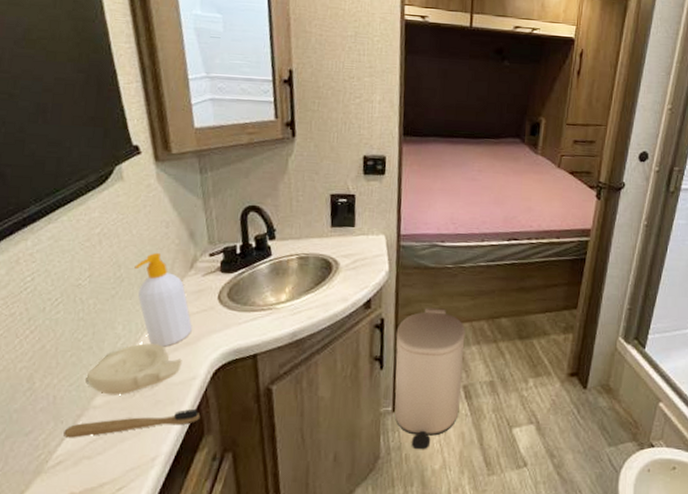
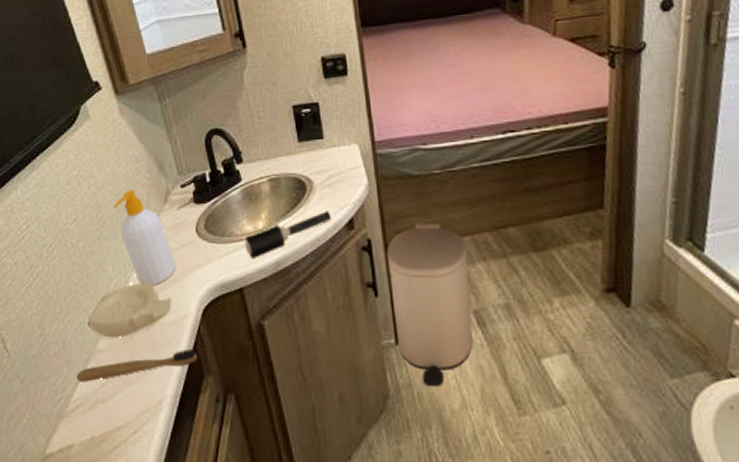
hairbrush: none [265,290,351,329] -> present [245,210,331,260]

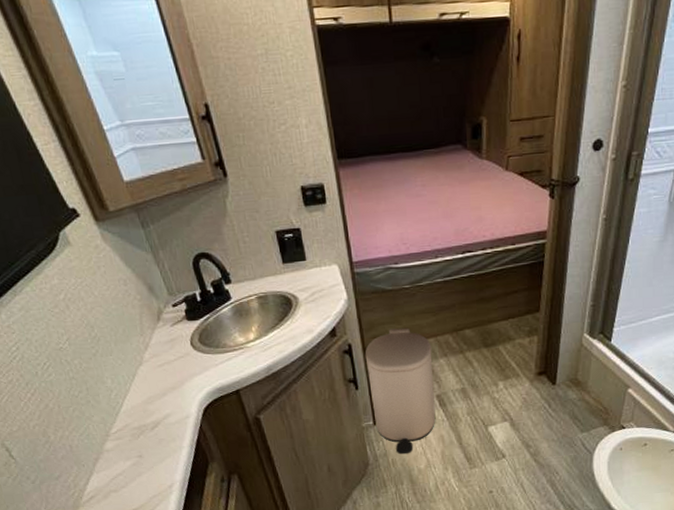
toothbrush: present [77,348,198,382] -> none [88,442,202,478]
soap dish: present [87,283,172,338] -> none [91,391,174,440]
soap bottle: present [113,190,176,286] -> none [106,310,175,394]
hairbrush: present [245,210,331,260] -> none [238,322,316,366]

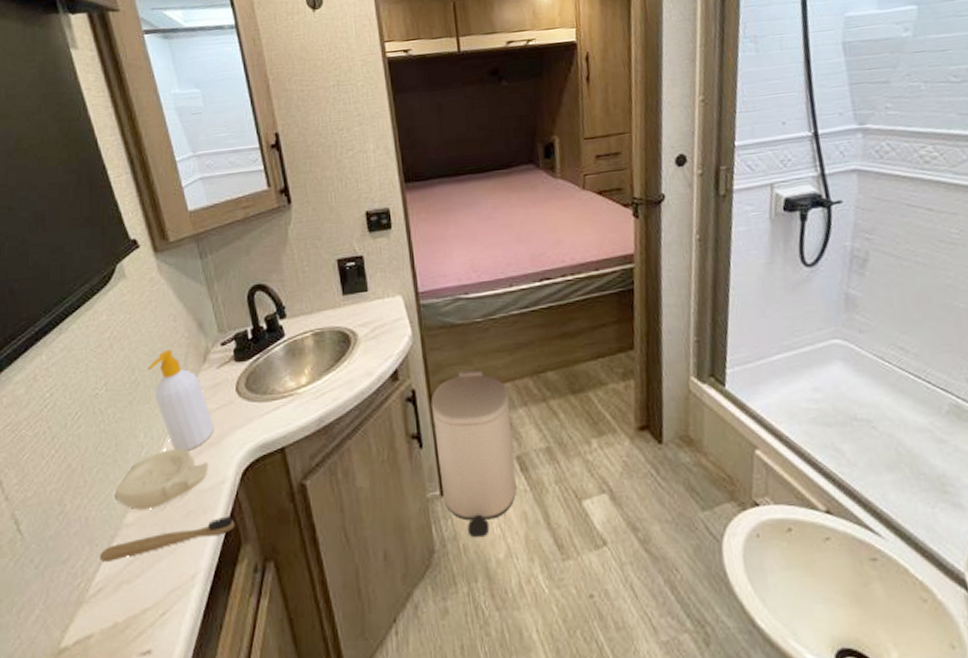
toothbrush: none [88,442,202,478] -> present [100,515,235,562]
soap dish: none [91,391,174,440] -> present [115,448,209,511]
soap bottle: none [106,310,175,394] -> present [148,350,214,451]

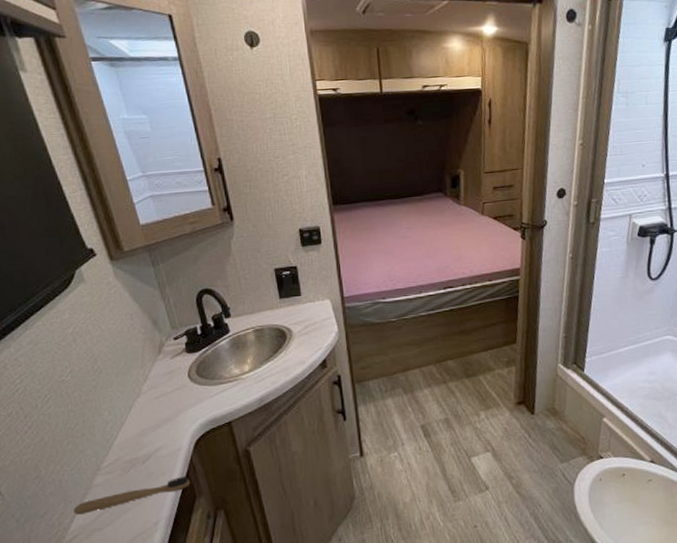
soap dish: present [115,448,209,511] -> none [84,423,166,474]
soap bottle: present [148,350,214,451] -> none [109,343,170,426]
pedal bin: present [430,369,517,538] -> none [353,359,421,487]

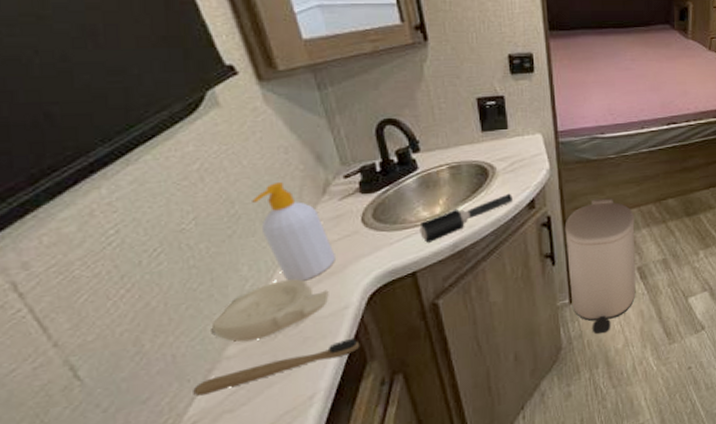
soap dish: none [84,423,166,474] -> present [210,279,329,343]
soap bottle: none [109,343,170,426] -> present [252,182,335,281]
hairbrush: none [232,354,308,398] -> present [419,193,513,244]
pedal bin: none [353,359,421,487] -> present [564,198,636,335]

